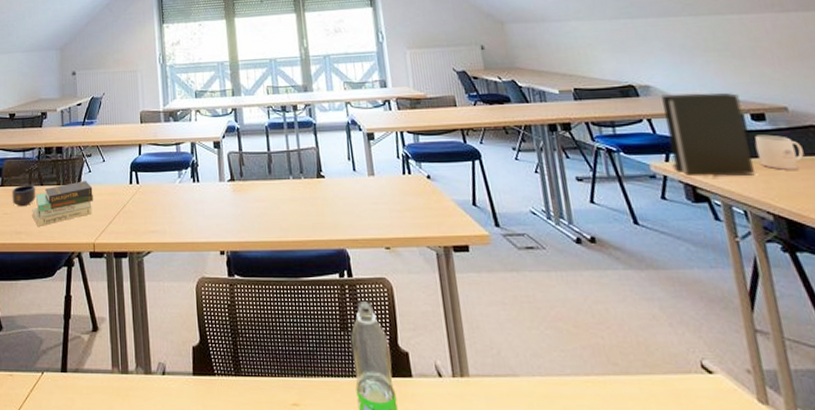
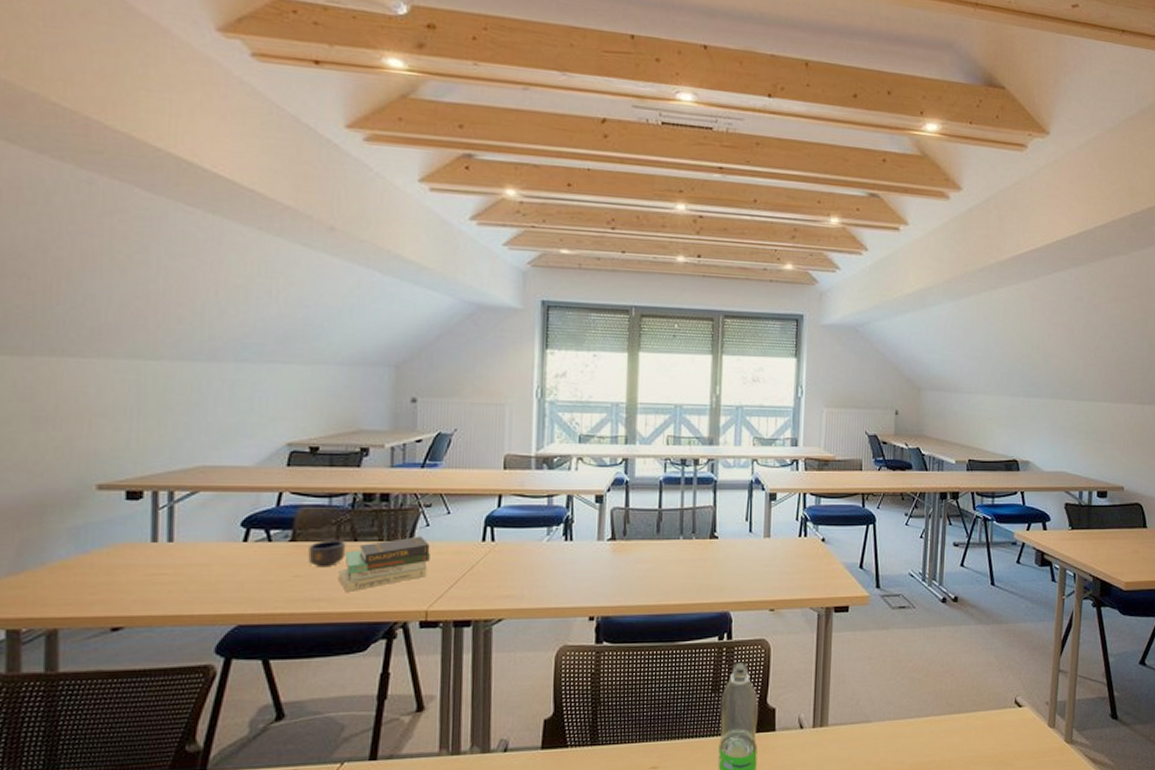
binder: present [661,92,755,177] -> none [1032,470,1093,544]
mug: present [754,134,804,170] -> none [1094,509,1126,540]

